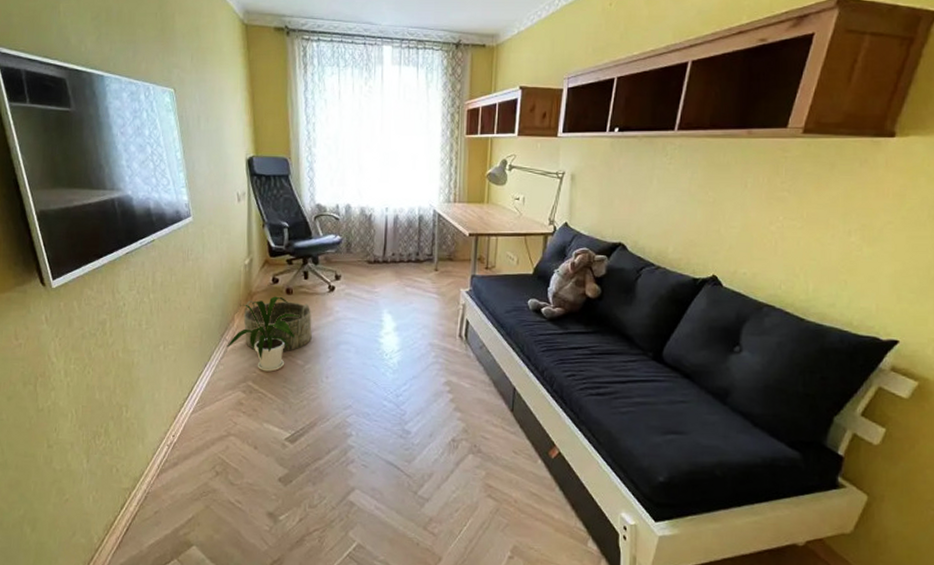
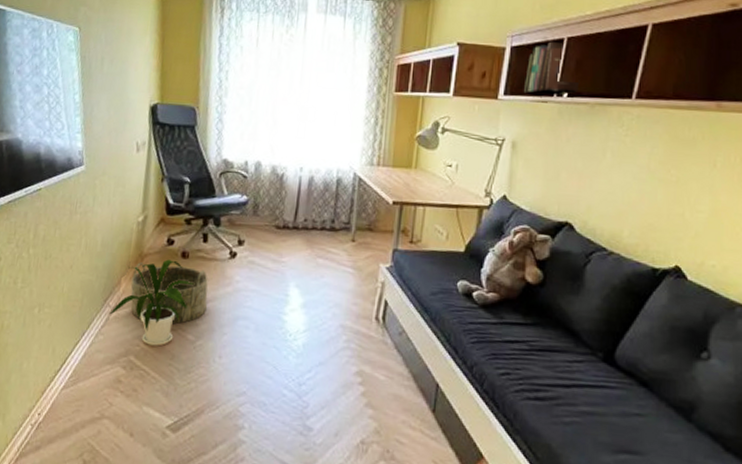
books: none [579,81,629,131] -> present [523,41,580,96]

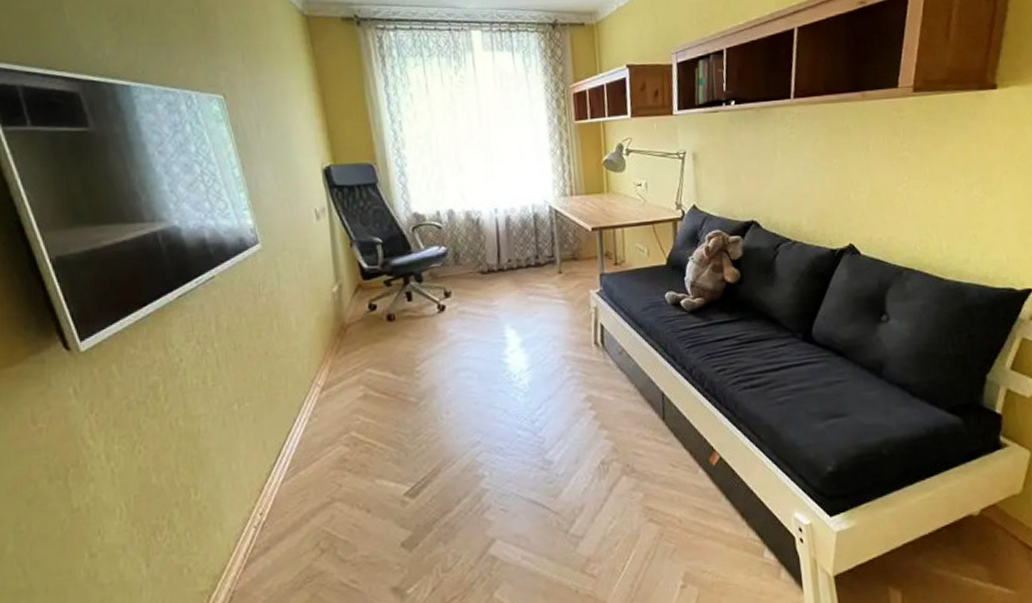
house plant: present [109,259,195,347] -> none [319,325,407,417]
basket: present [130,262,208,325] -> none [337,329,424,393]

